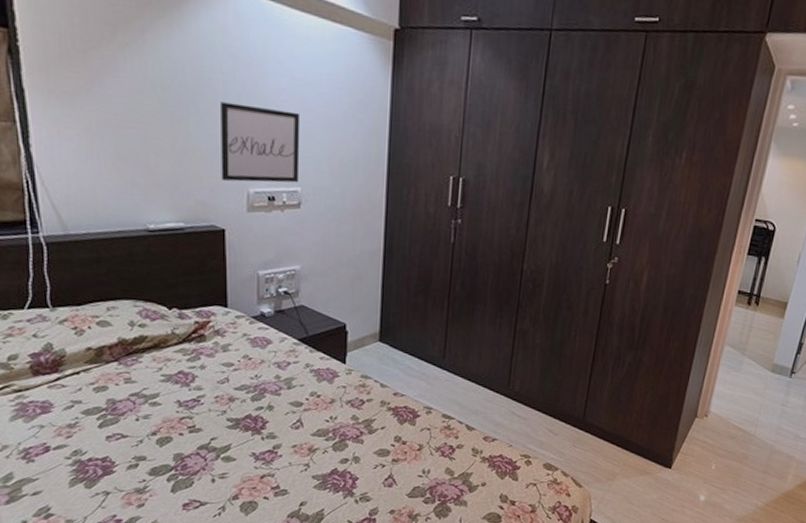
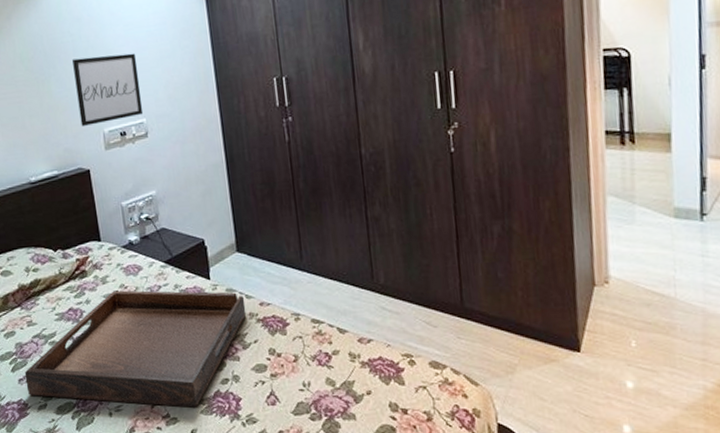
serving tray: none [114,360,379,482] -> present [24,290,247,408]

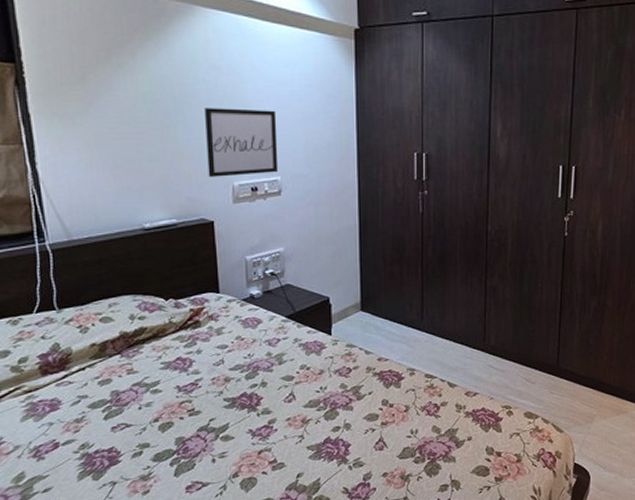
serving tray: present [24,290,247,408] -> none [119,342,364,453]

